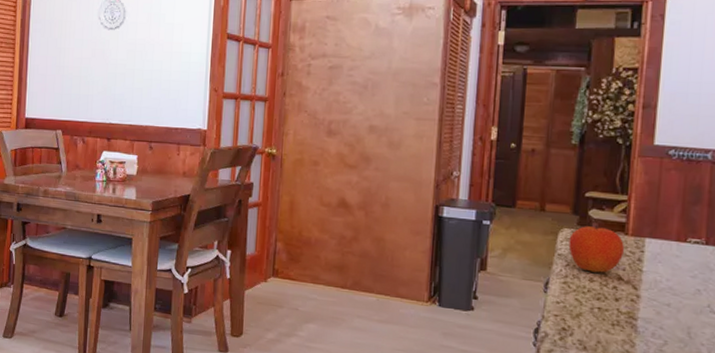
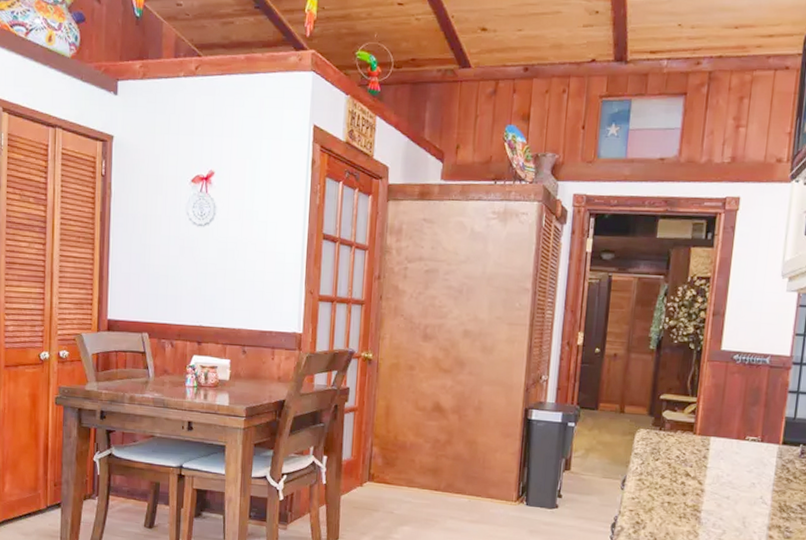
fruit: present [568,225,624,273] -> none [644,426,692,470]

